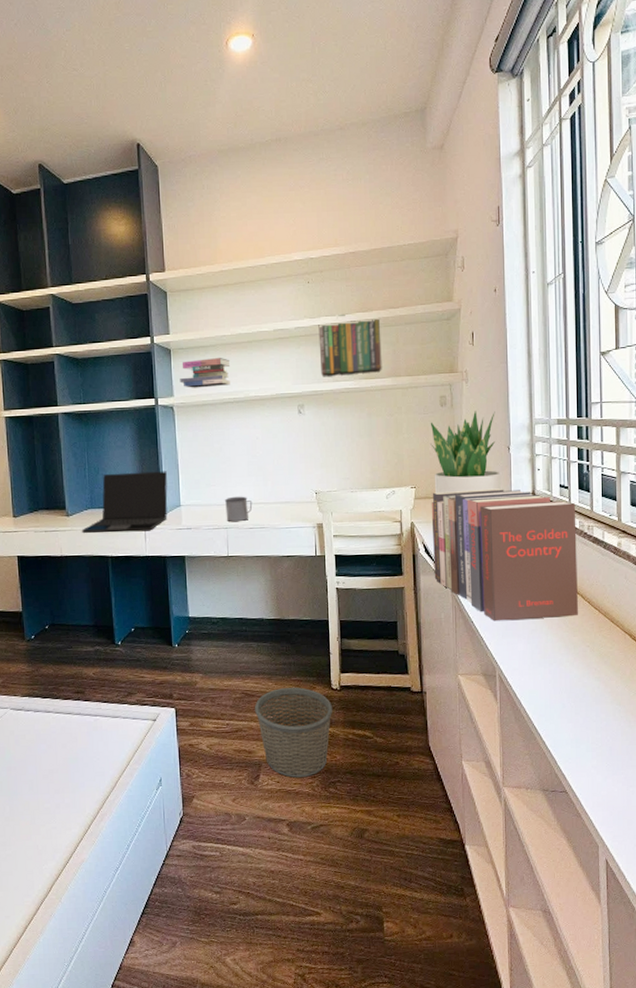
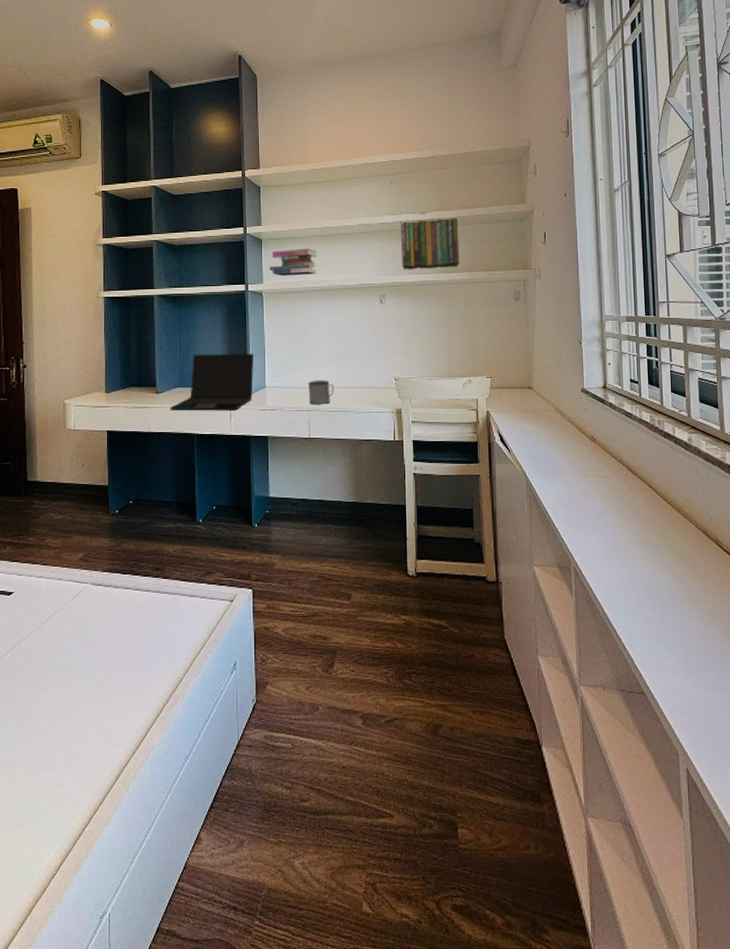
basket: present [255,687,333,778] -> none [331,572,409,667]
planter: present [430,411,502,493] -> none [505,306,574,384]
books: present [431,488,579,622] -> none [506,381,652,513]

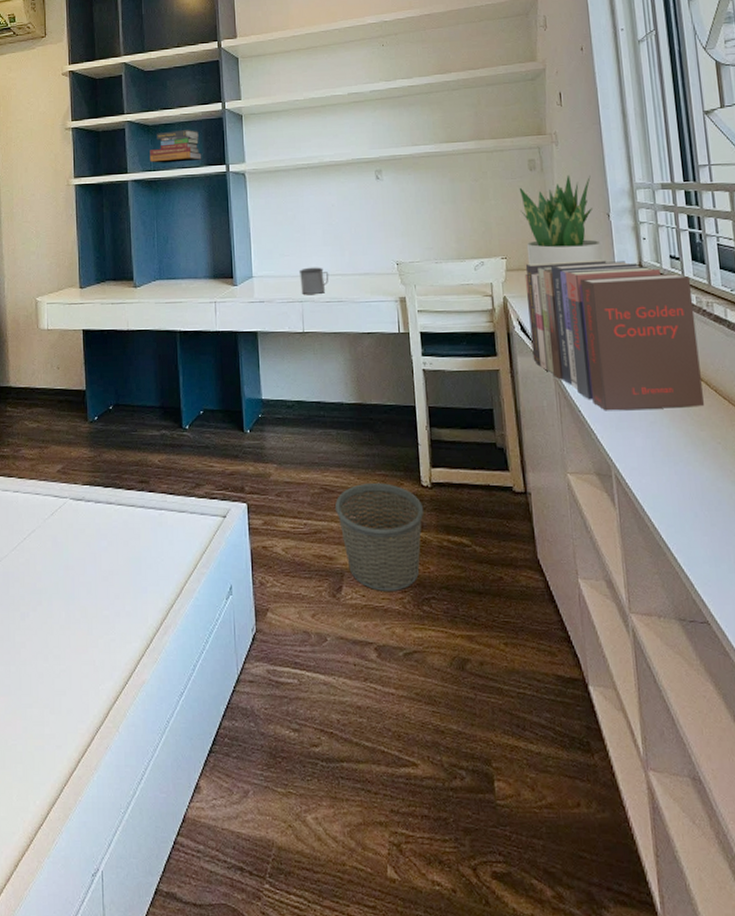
laptop: present [170,353,254,411] -> none [150,240,239,306]
books: none [175,251,223,281] -> present [150,130,202,163]
books: present [269,249,317,276] -> none [252,123,304,154]
basket: none [331,572,409,667] -> present [335,482,424,591]
books: present [400,213,460,270] -> none [394,77,464,142]
planter: none [505,306,574,384] -> present [519,175,604,265]
books: none [506,381,652,513] -> present [524,259,705,411]

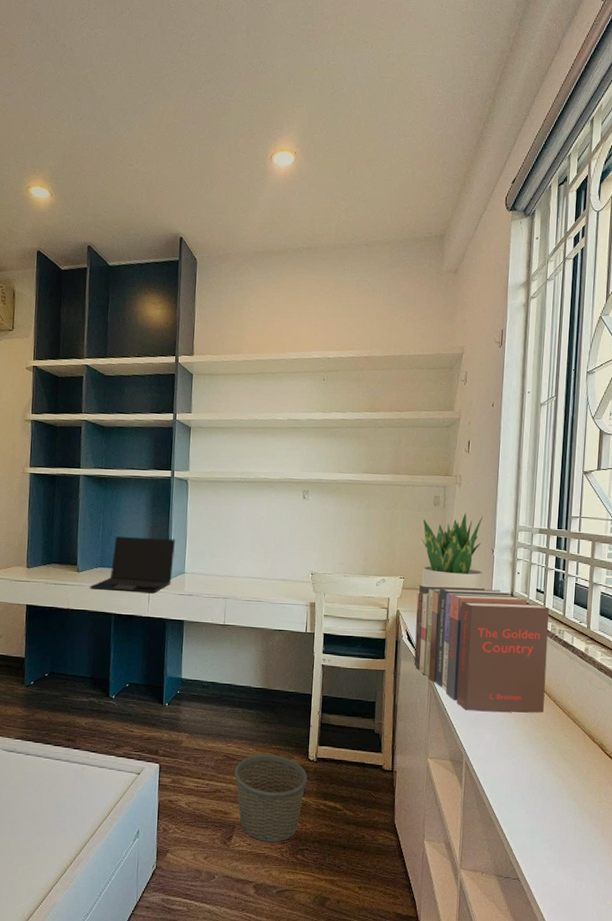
books: present [150,130,202,163] -> none [102,434,151,464]
laptop: none [150,240,239,306] -> present [90,536,175,594]
mug: present [298,267,329,295] -> none [226,569,252,594]

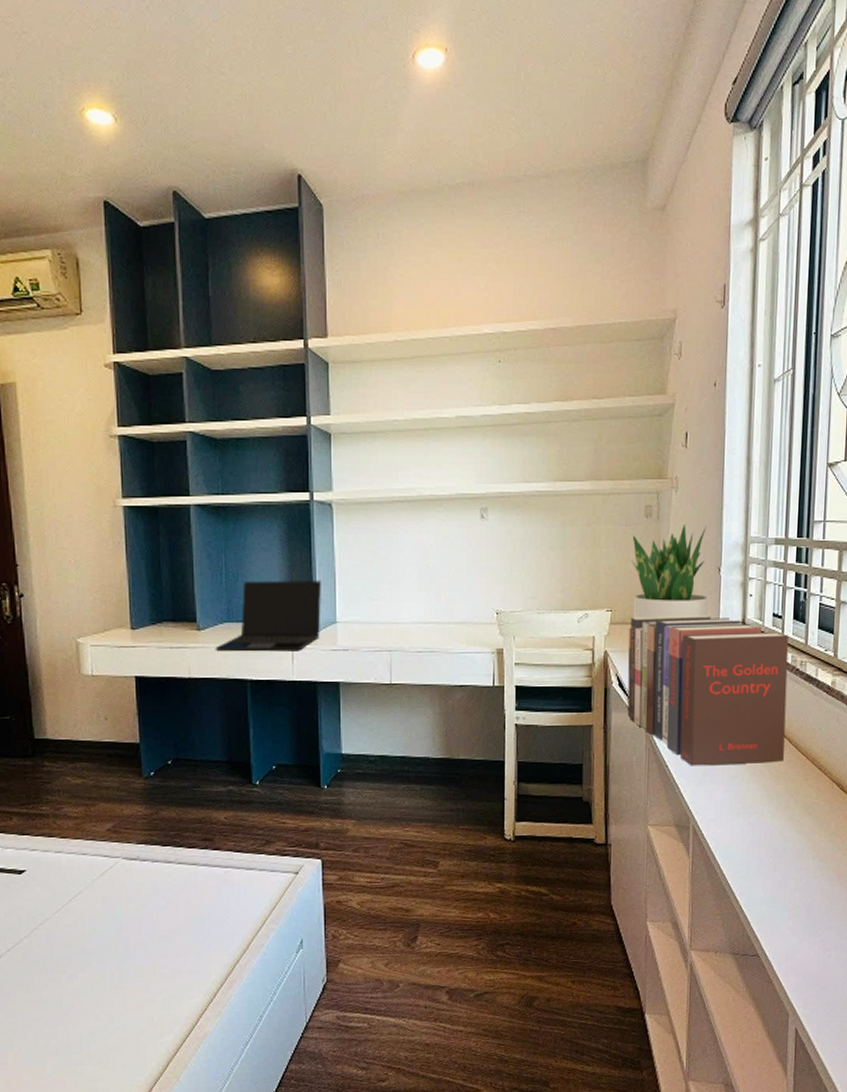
basket: present [234,754,308,842] -> none [415,836,505,939]

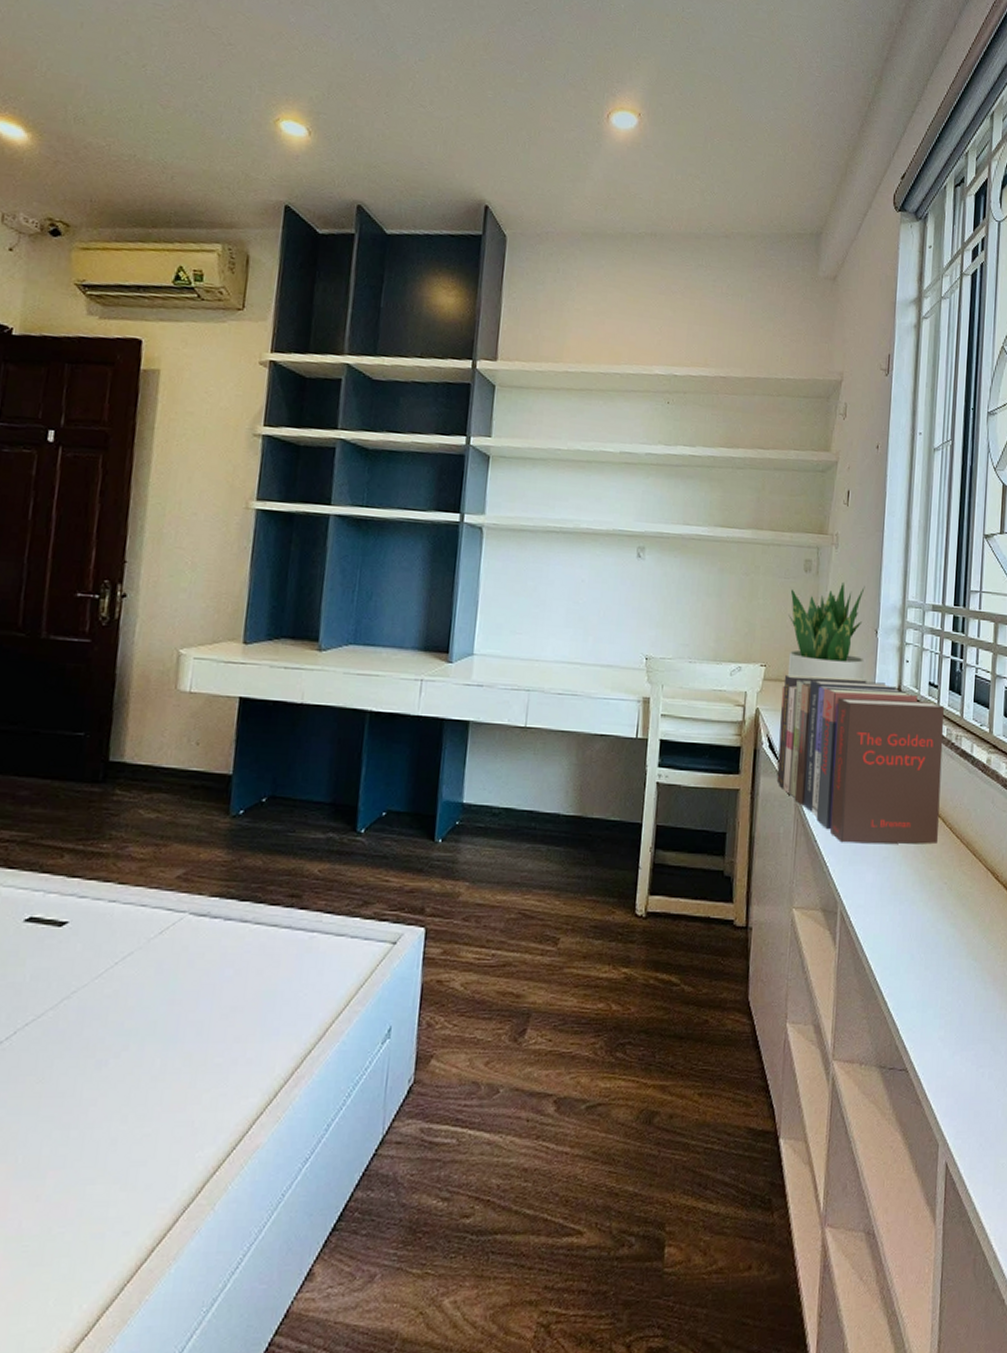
laptop: present [216,580,321,652] -> none [336,601,462,683]

